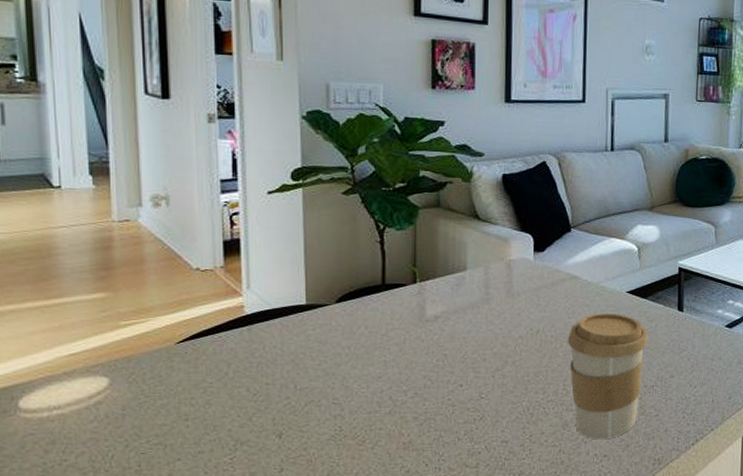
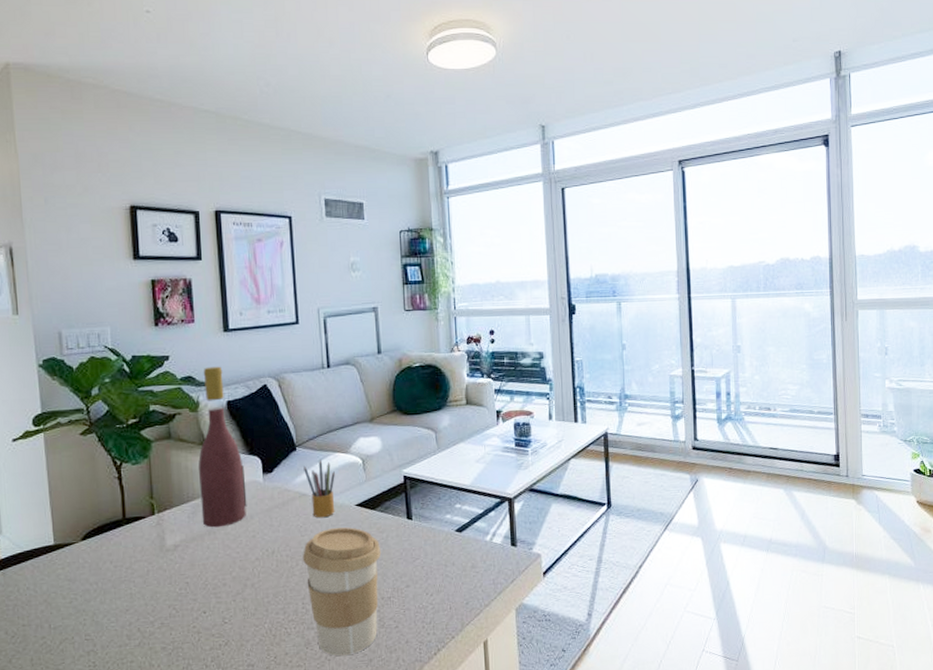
wine bottle: none [466,137,515,302] -> present [198,366,247,528]
pencil box: none [577,243,609,302] -> present [304,460,335,518]

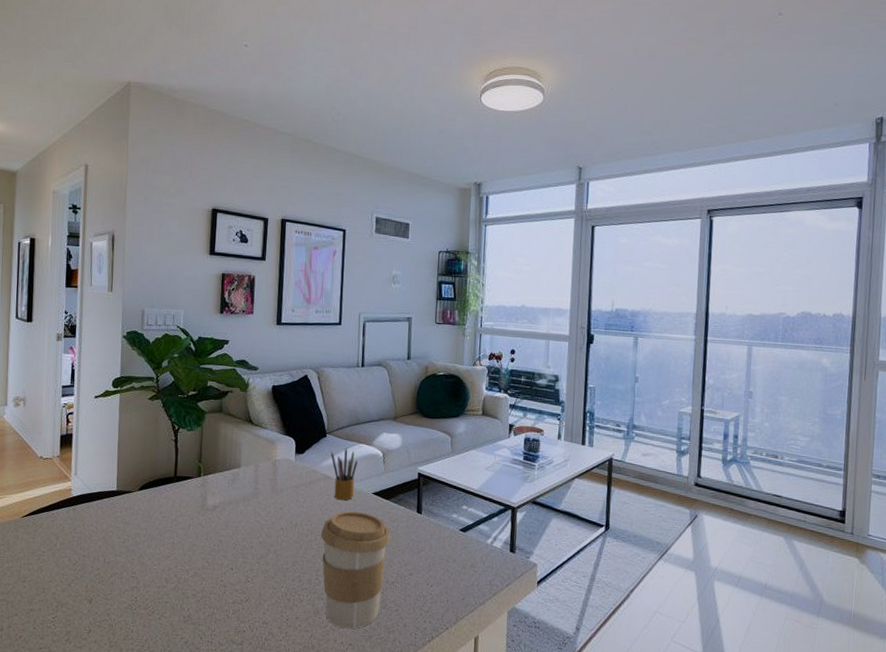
wine bottle: present [198,366,247,528] -> none [239,354,280,496]

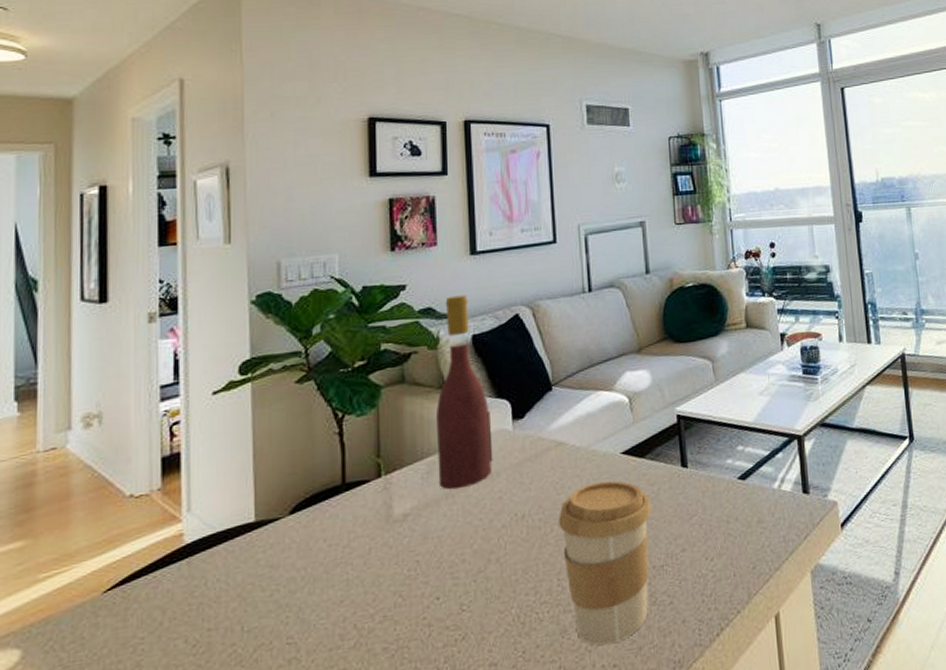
wine bottle: none [239,354,280,496] -> present [435,294,493,490]
pencil box: present [331,448,358,501] -> none [561,400,598,471]

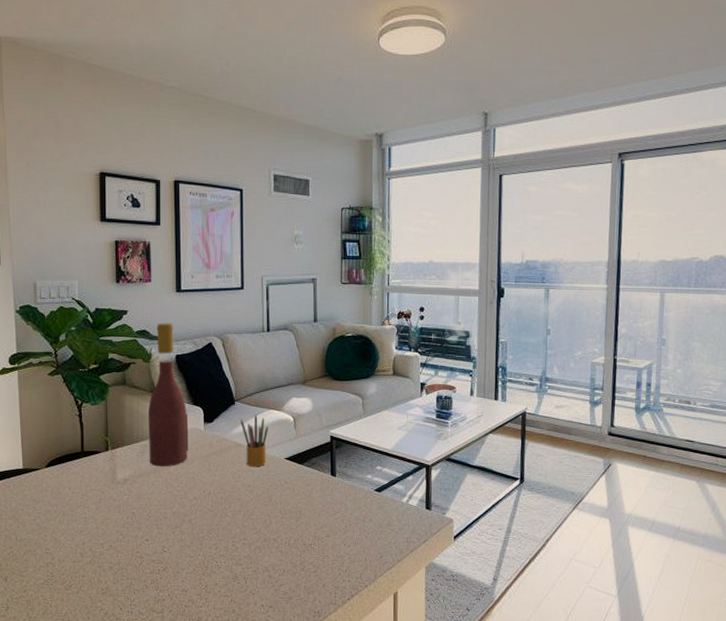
coffee cup: present [559,480,652,646] -> none [235,477,306,592]
pencil box: none [561,400,598,471] -> present [241,415,268,467]

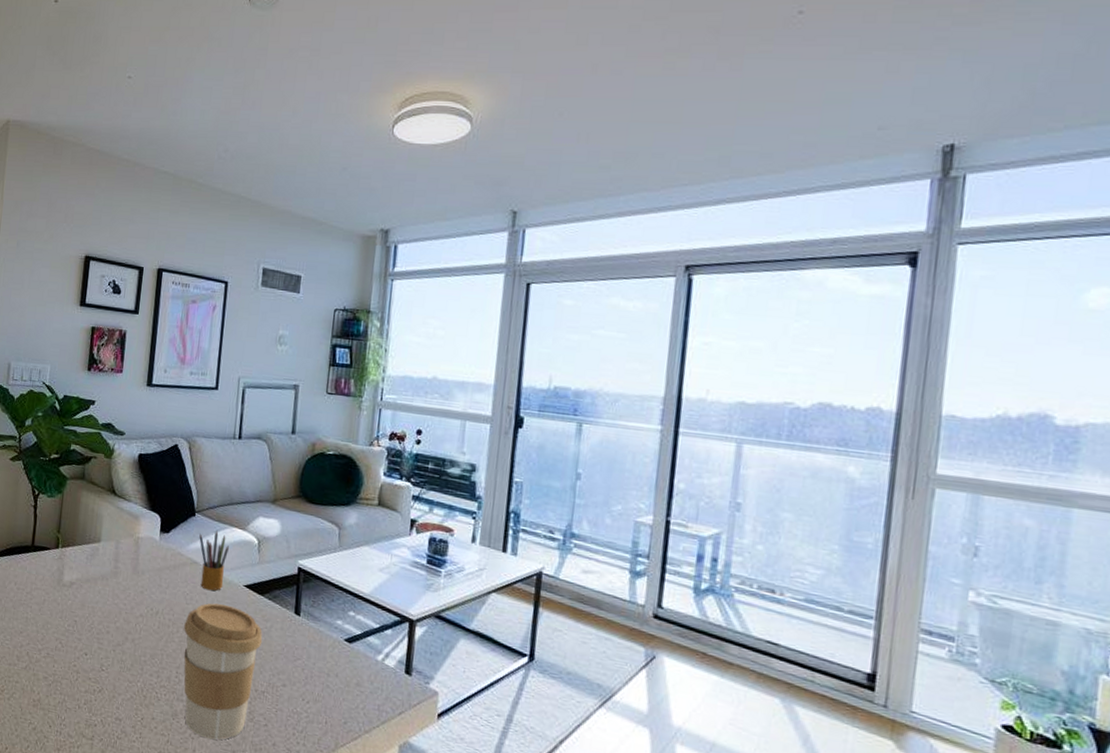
wine bottle: present [147,323,189,467] -> none [98,417,144,576]
coffee cup: none [235,477,306,592] -> present [183,603,263,740]

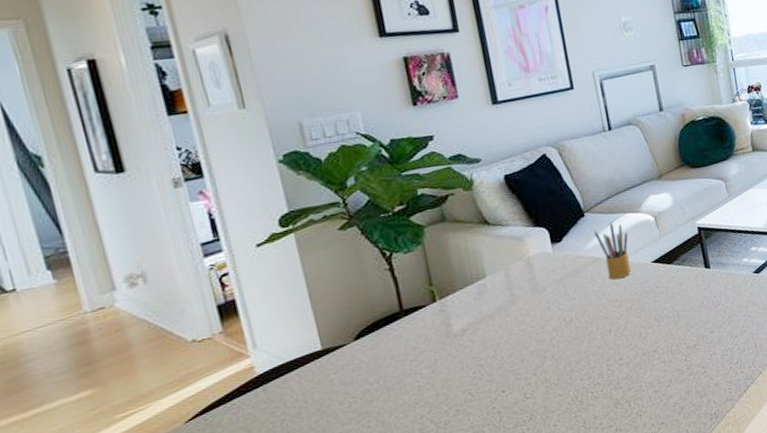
coffee cup: present [183,603,263,740] -> none [602,284,686,411]

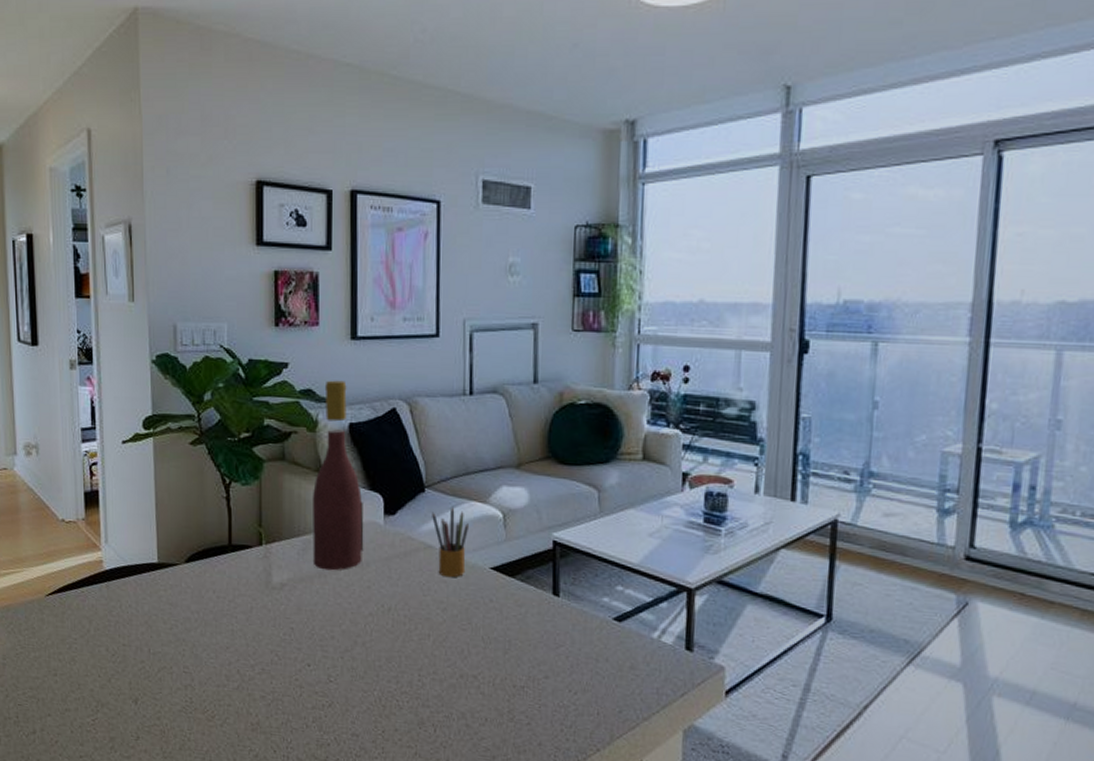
wine bottle: none [474,140,538,306] -> present [312,380,364,571]

